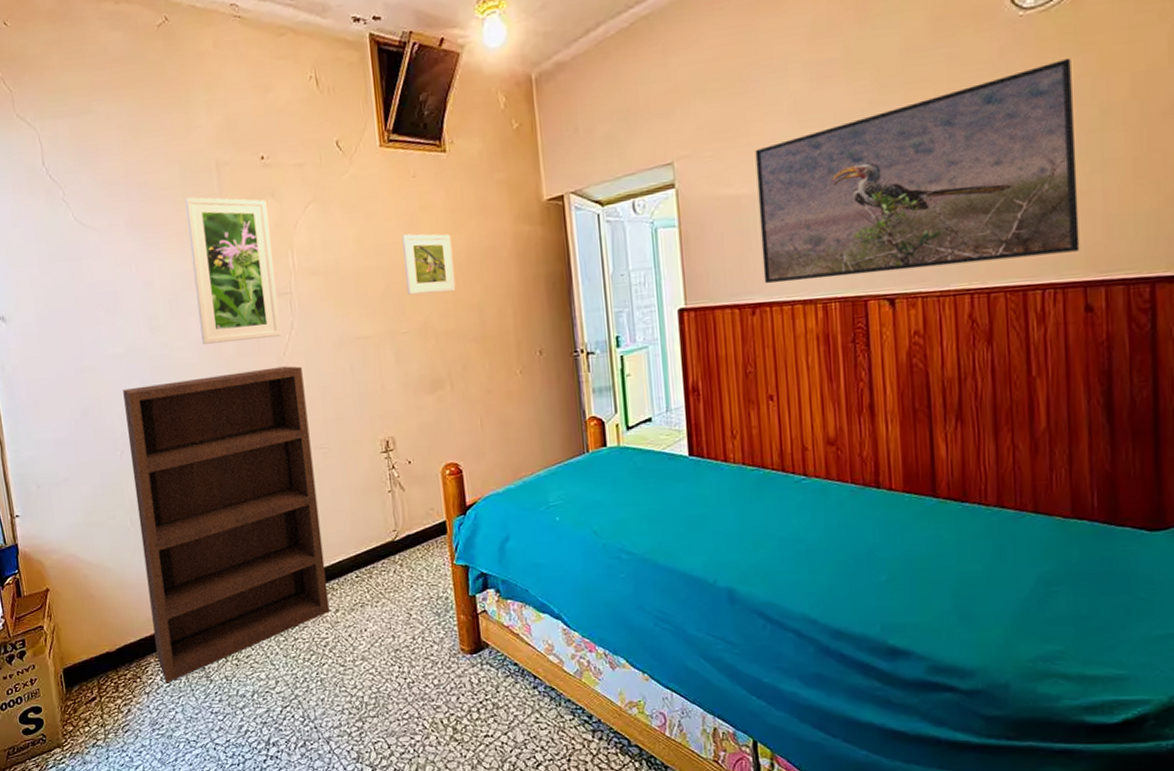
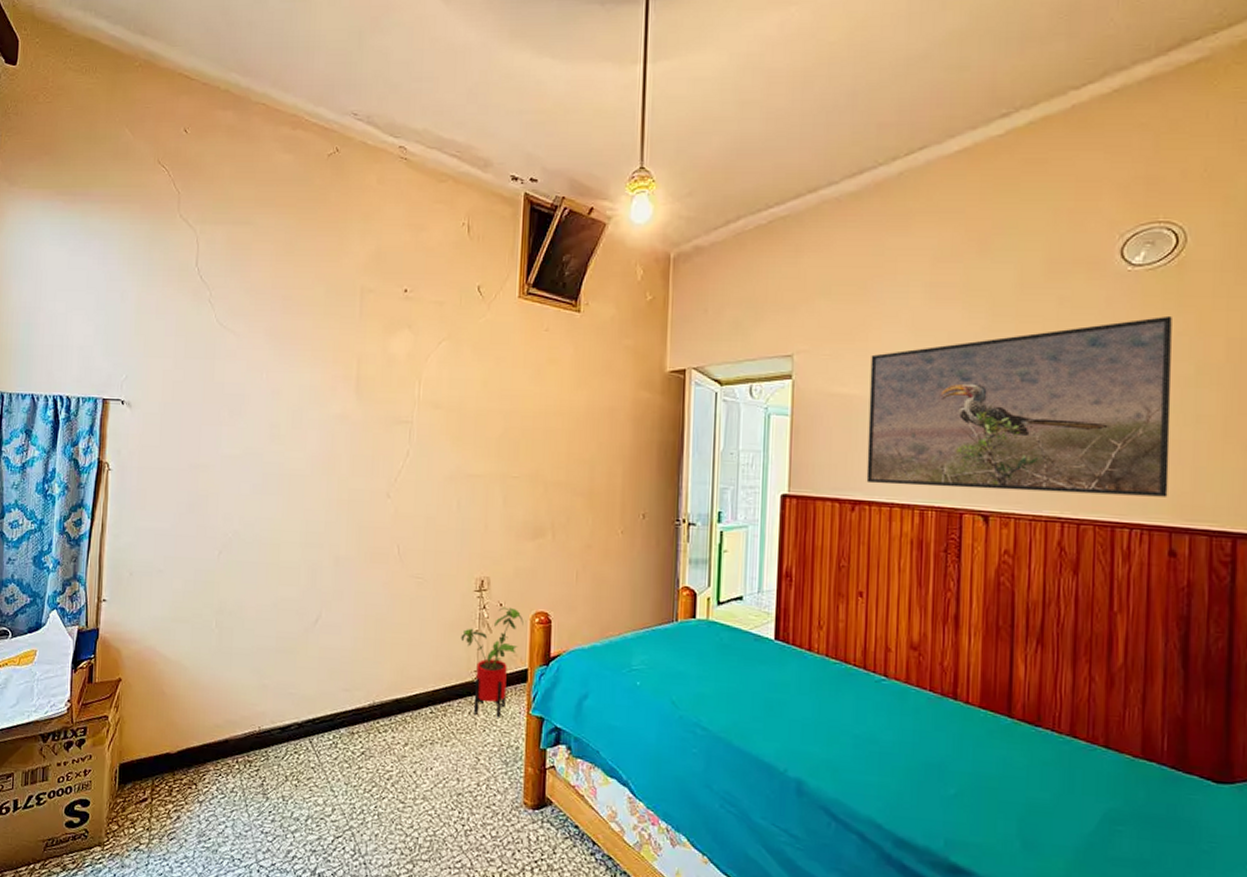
bookcase: present [123,366,330,684] -> none [217,490,410,795]
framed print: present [184,197,282,344] -> none [318,317,403,462]
house plant: none [374,463,435,572] -> present [460,607,524,718]
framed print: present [402,233,456,295] -> none [524,383,573,445]

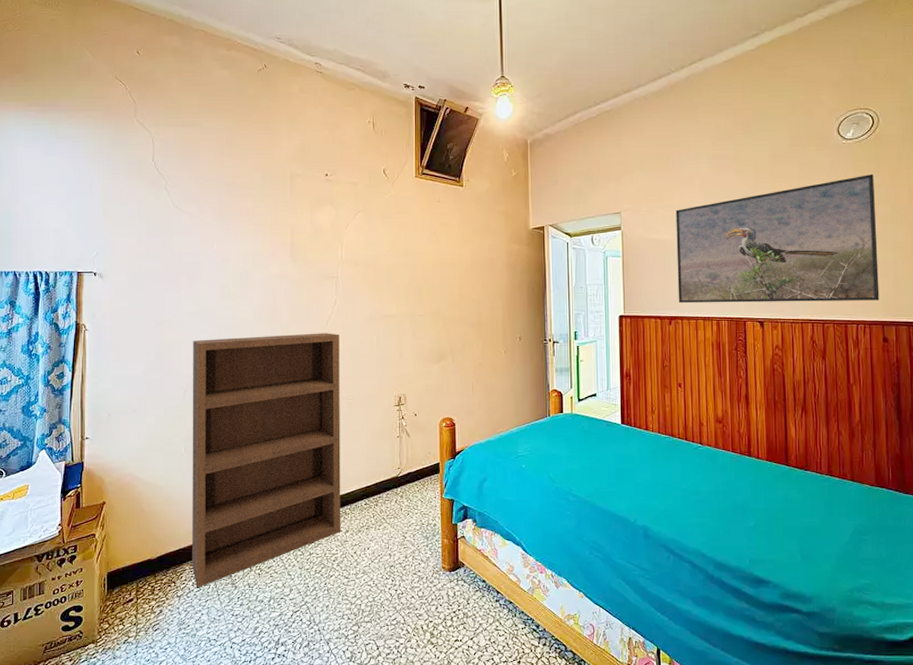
bookcase: none [217,490,410,795] -> present [192,333,341,588]
house plant: present [460,607,524,718] -> none [386,416,434,503]

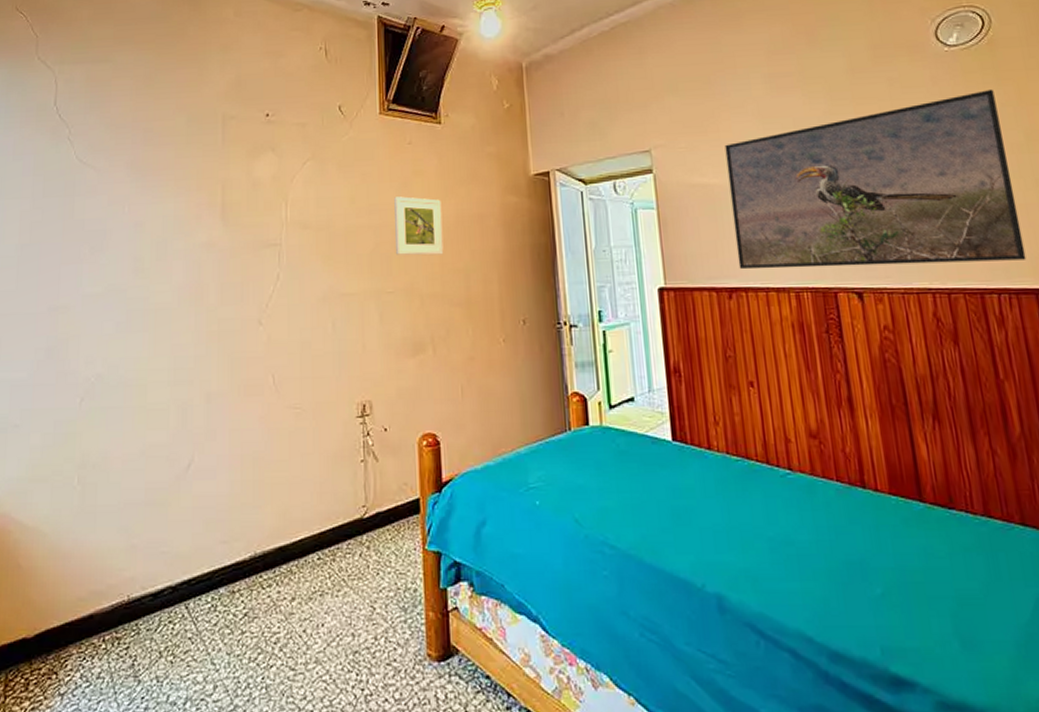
bookcase: present [192,333,341,588] -> none [81,318,285,683]
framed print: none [426,242,462,288] -> present [394,196,444,256]

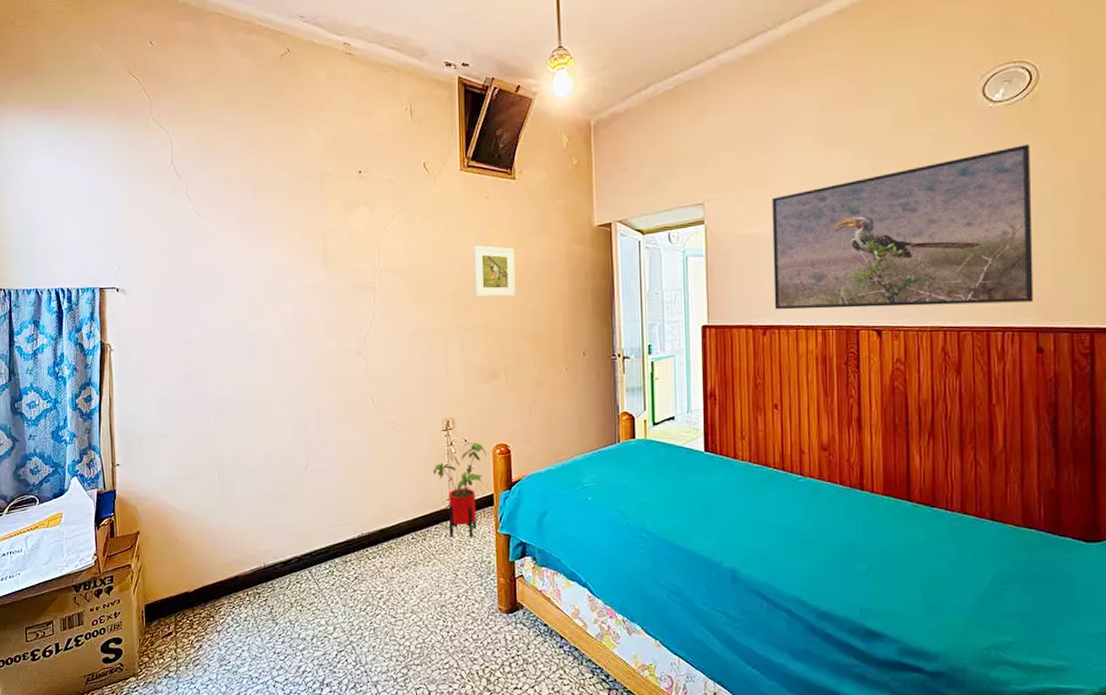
house plant: none [345,431,411,557] -> present [433,442,487,538]

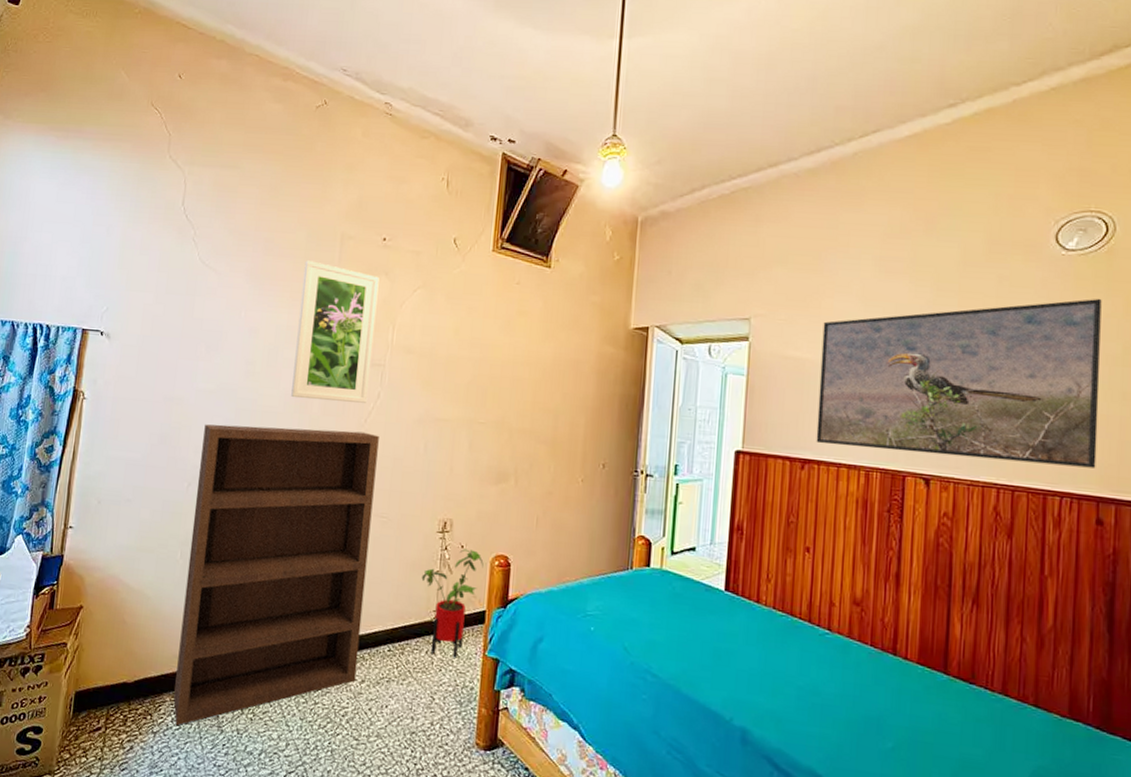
bookcase: none [222,350,387,624] -> present [173,424,379,726]
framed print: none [290,200,364,326] -> present [291,260,380,403]
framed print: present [473,245,516,297] -> none [492,333,541,394]

